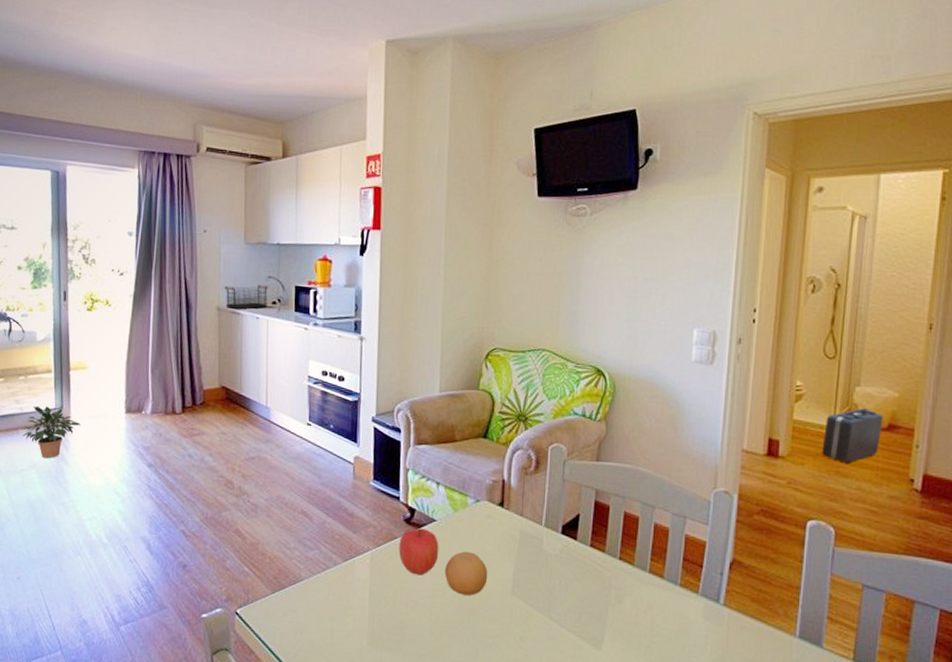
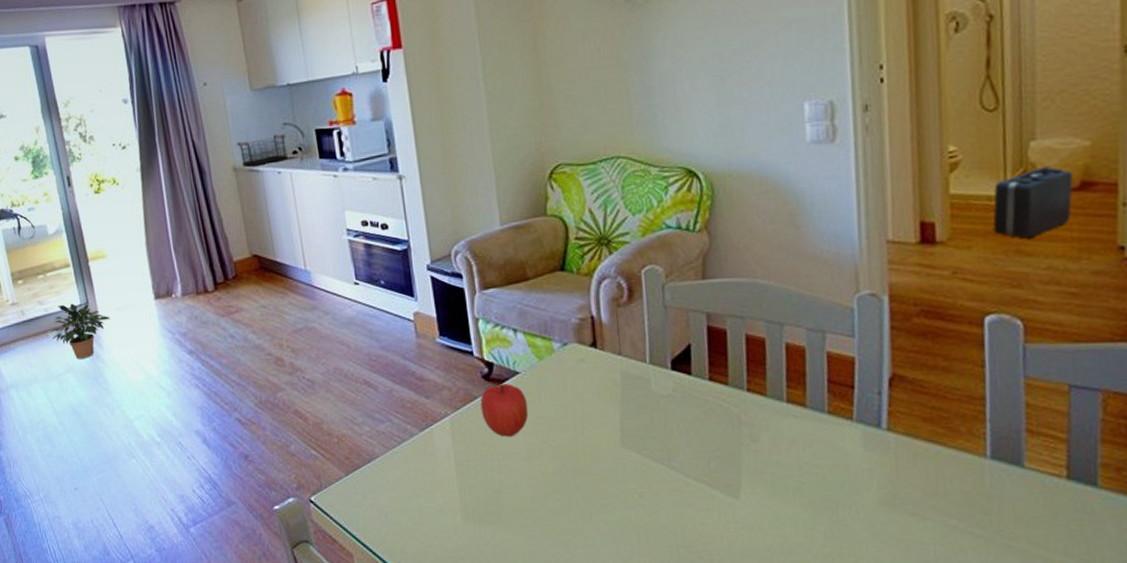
fruit: present [444,551,488,596] -> none [538,403,590,453]

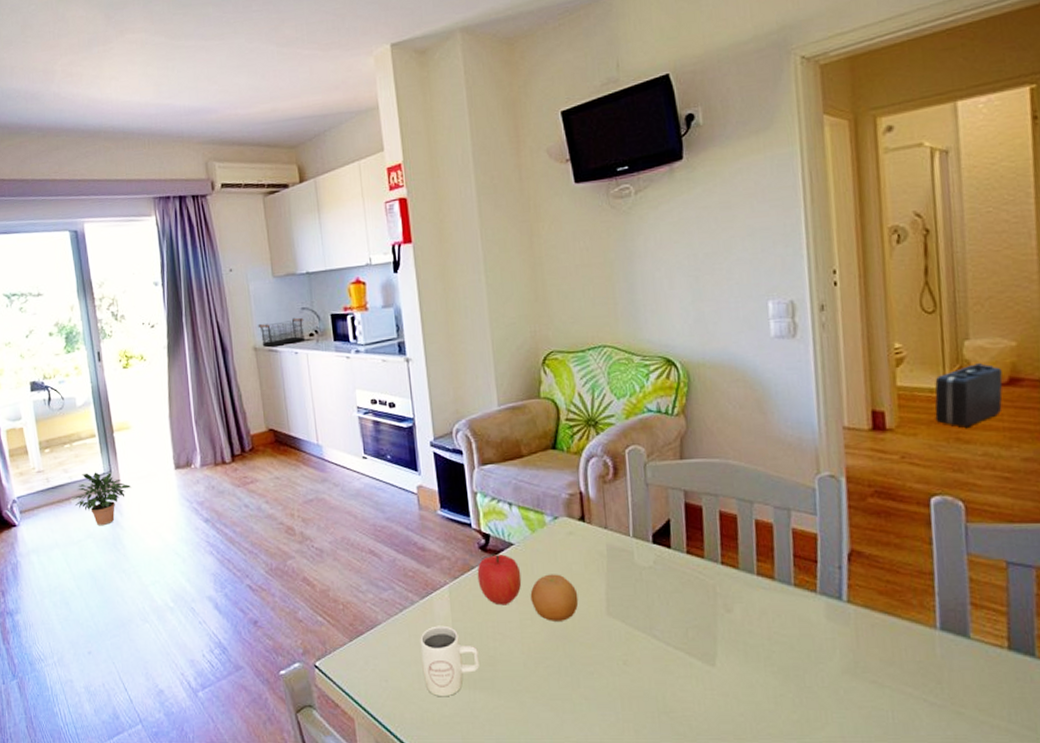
mug: none [420,458,485,532] -> present [420,625,481,697]
fruit: none [538,403,590,453] -> present [530,574,579,621]

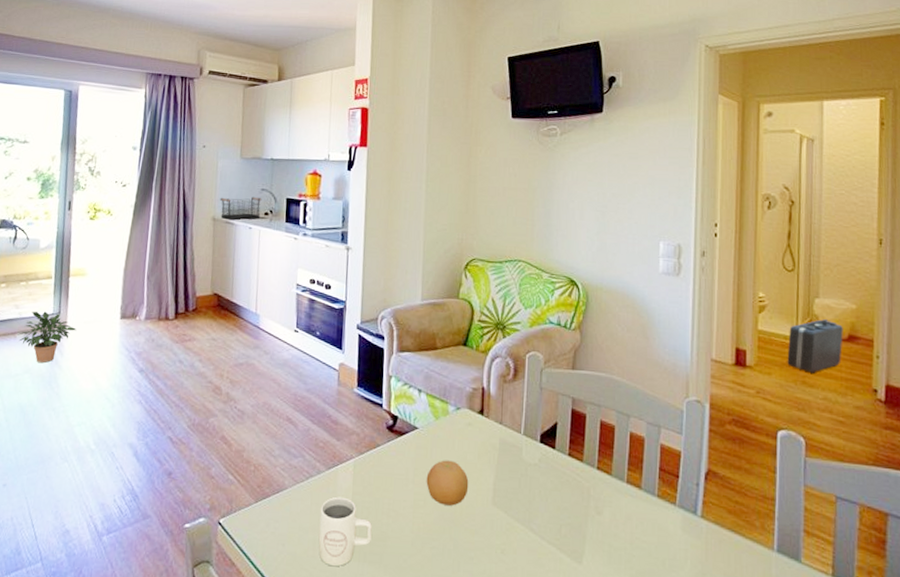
fruit: present [477,554,522,606] -> none [381,436,421,485]

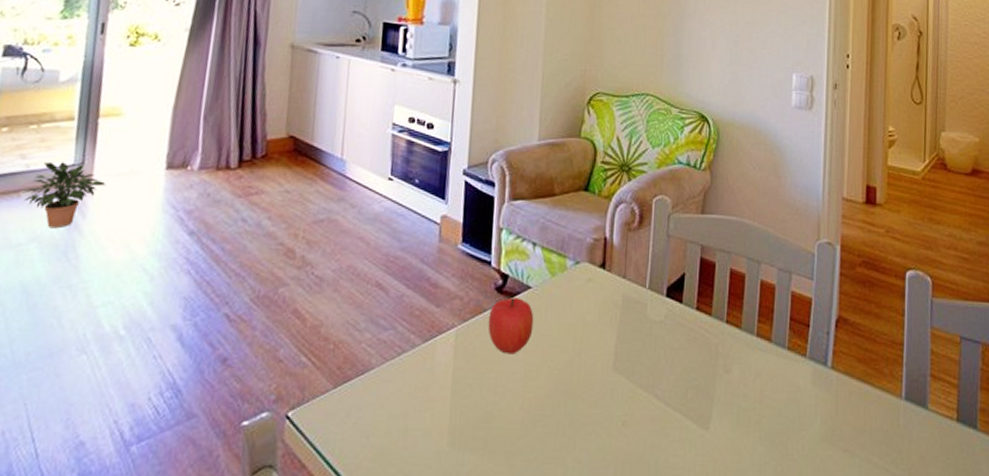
dish rack: present [220,196,262,221] -> none [301,20,354,48]
mug: present [318,496,373,567] -> none [410,374,476,458]
fruit: none [381,436,421,485] -> present [488,297,534,354]
fruit: present [426,460,469,506] -> none [539,322,588,375]
suitcase: present [787,319,843,373] -> none [915,153,967,209]

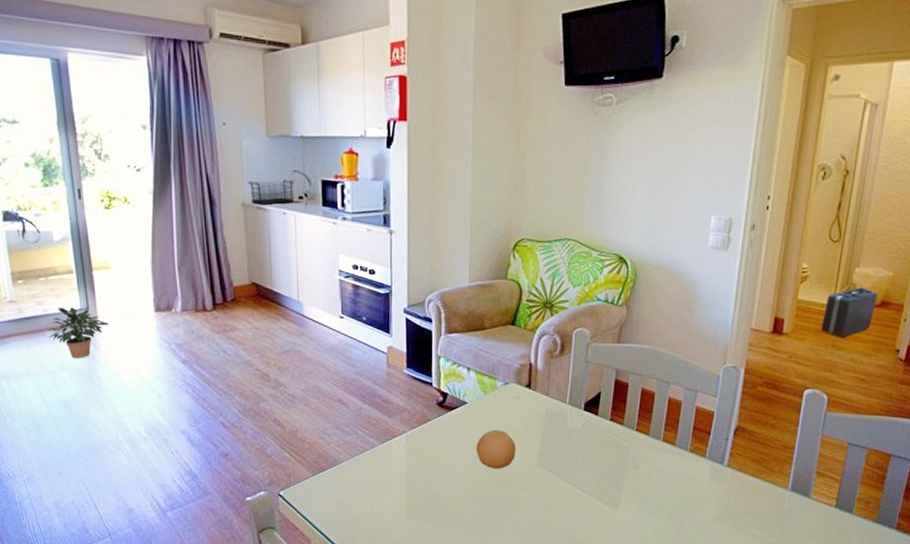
dish rack: none [301,20,354,48] -> present [248,179,295,206]
fruit: present [488,297,534,354] -> none [432,411,471,453]
fruit: none [539,322,588,375] -> present [476,430,516,469]
suitcase: none [915,153,967,209] -> present [821,287,878,338]

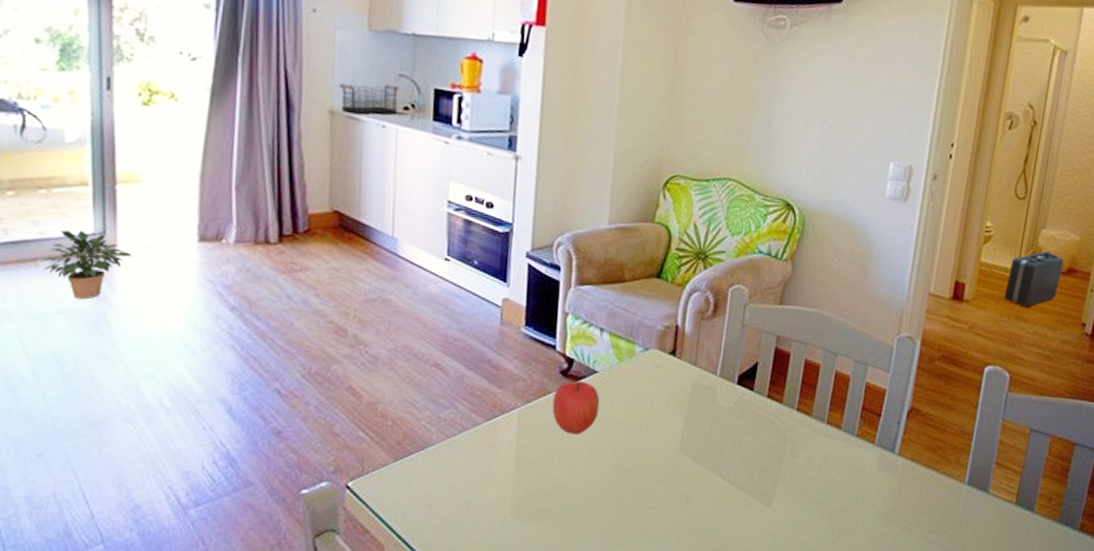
fruit: none [432,411,471,453] -> present [552,381,600,435]
fruit: present [476,430,516,469] -> none [604,406,655,455]

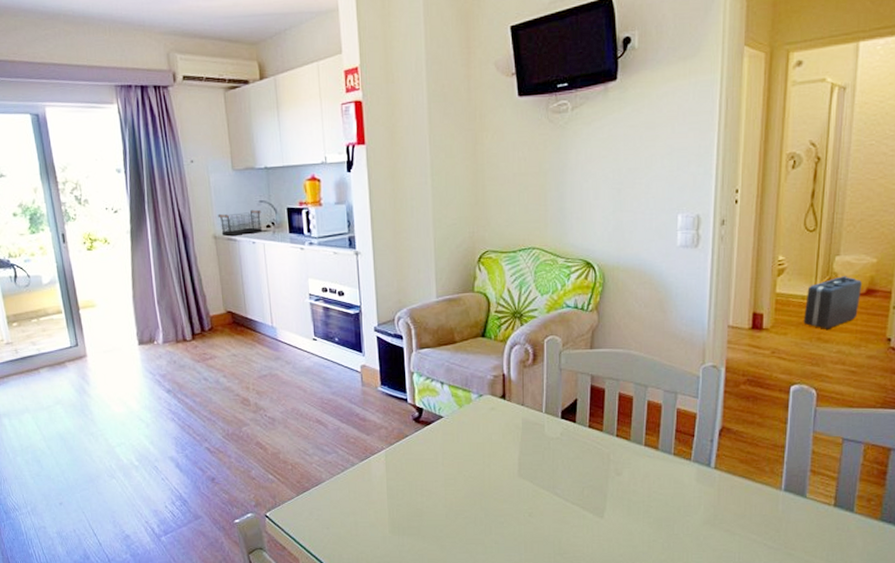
potted plant: present [39,230,133,300] -> none [40,345,98,394]
fruit: present [552,381,600,435] -> none [410,425,448,468]

